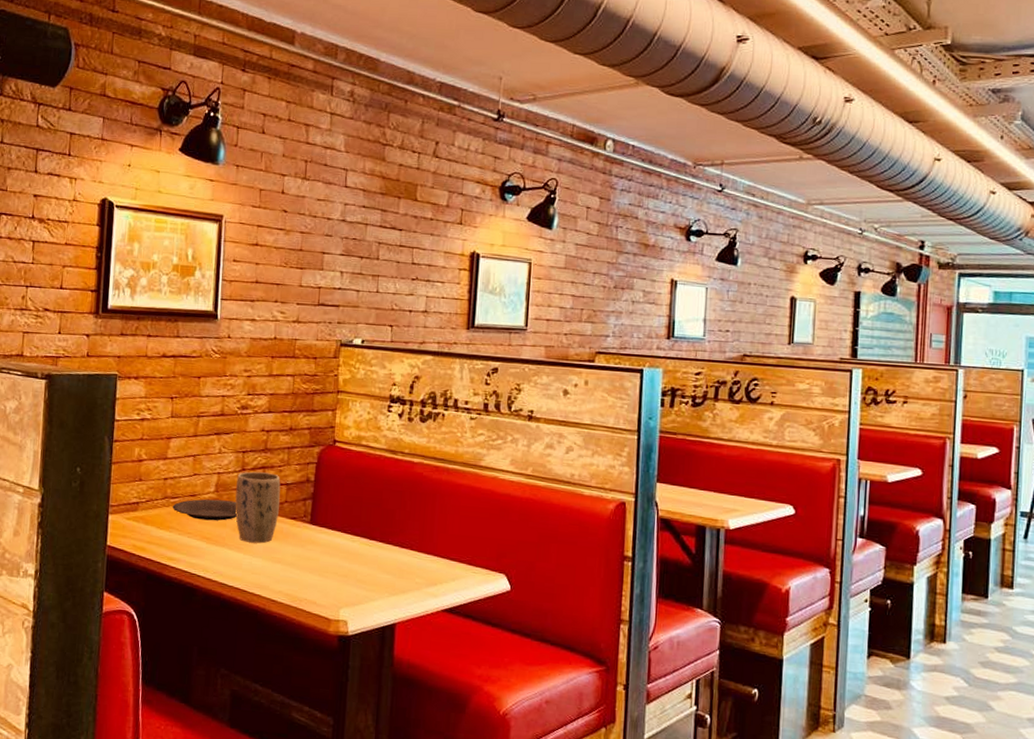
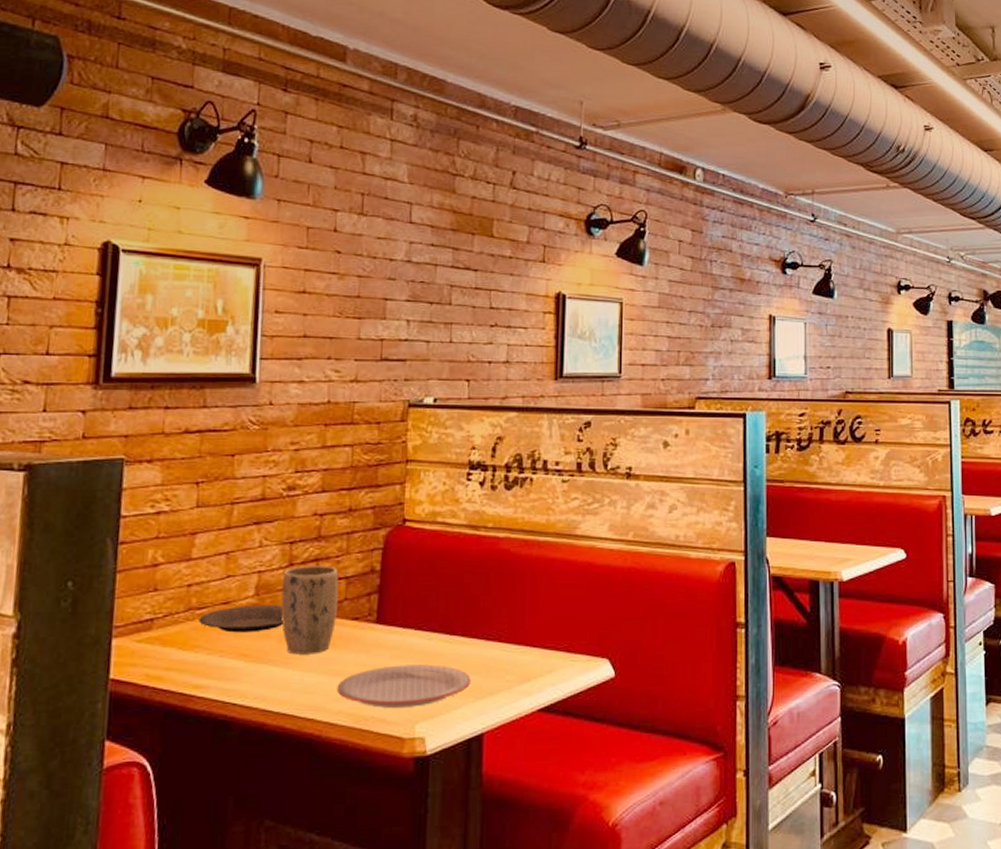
plate: none [277,559,387,595] -> present [337,664,472,708]

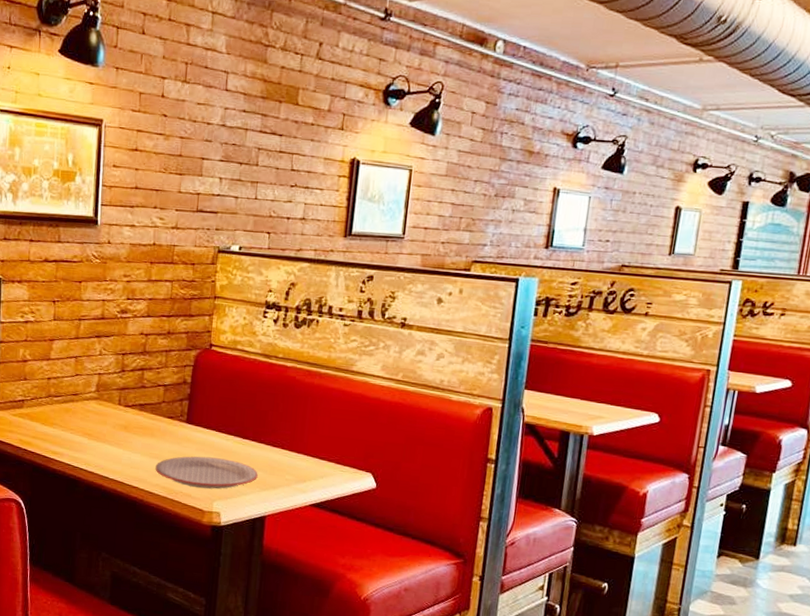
plate: present [198,605,284,633] -> none [55,398,117,419]
plant pot: present [281,566,339,655] -> none [115,373,159,440]

